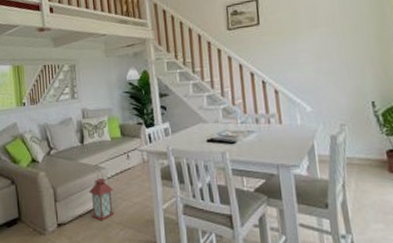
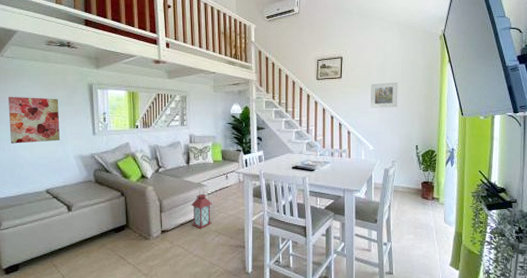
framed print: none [299,22,339,58] -> present [371,82,398,108]

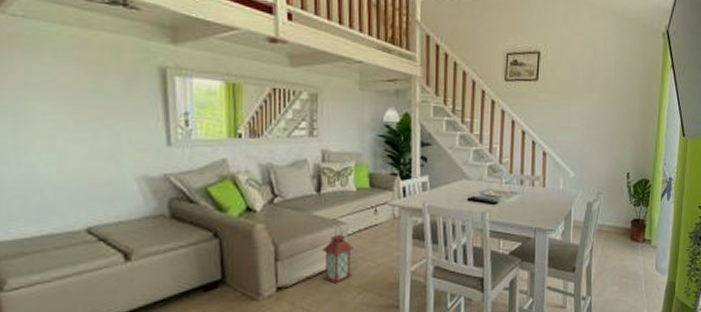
wall art: present [8,96,60,144] -> none [16,78,110,156]
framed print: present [371,82,398,108] -> none [574,89,609,124]

